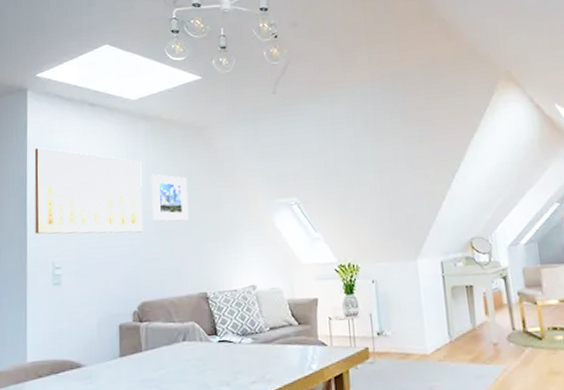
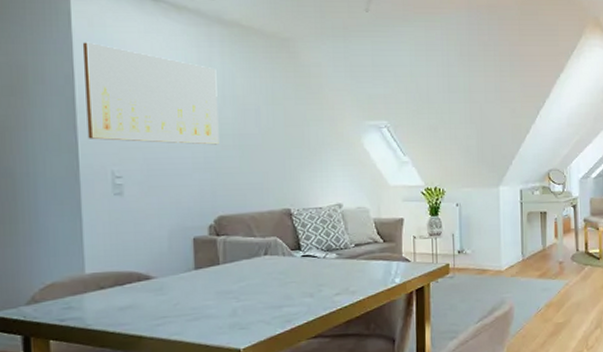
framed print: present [152,174,189,221] -> none [229,84,272,136]

